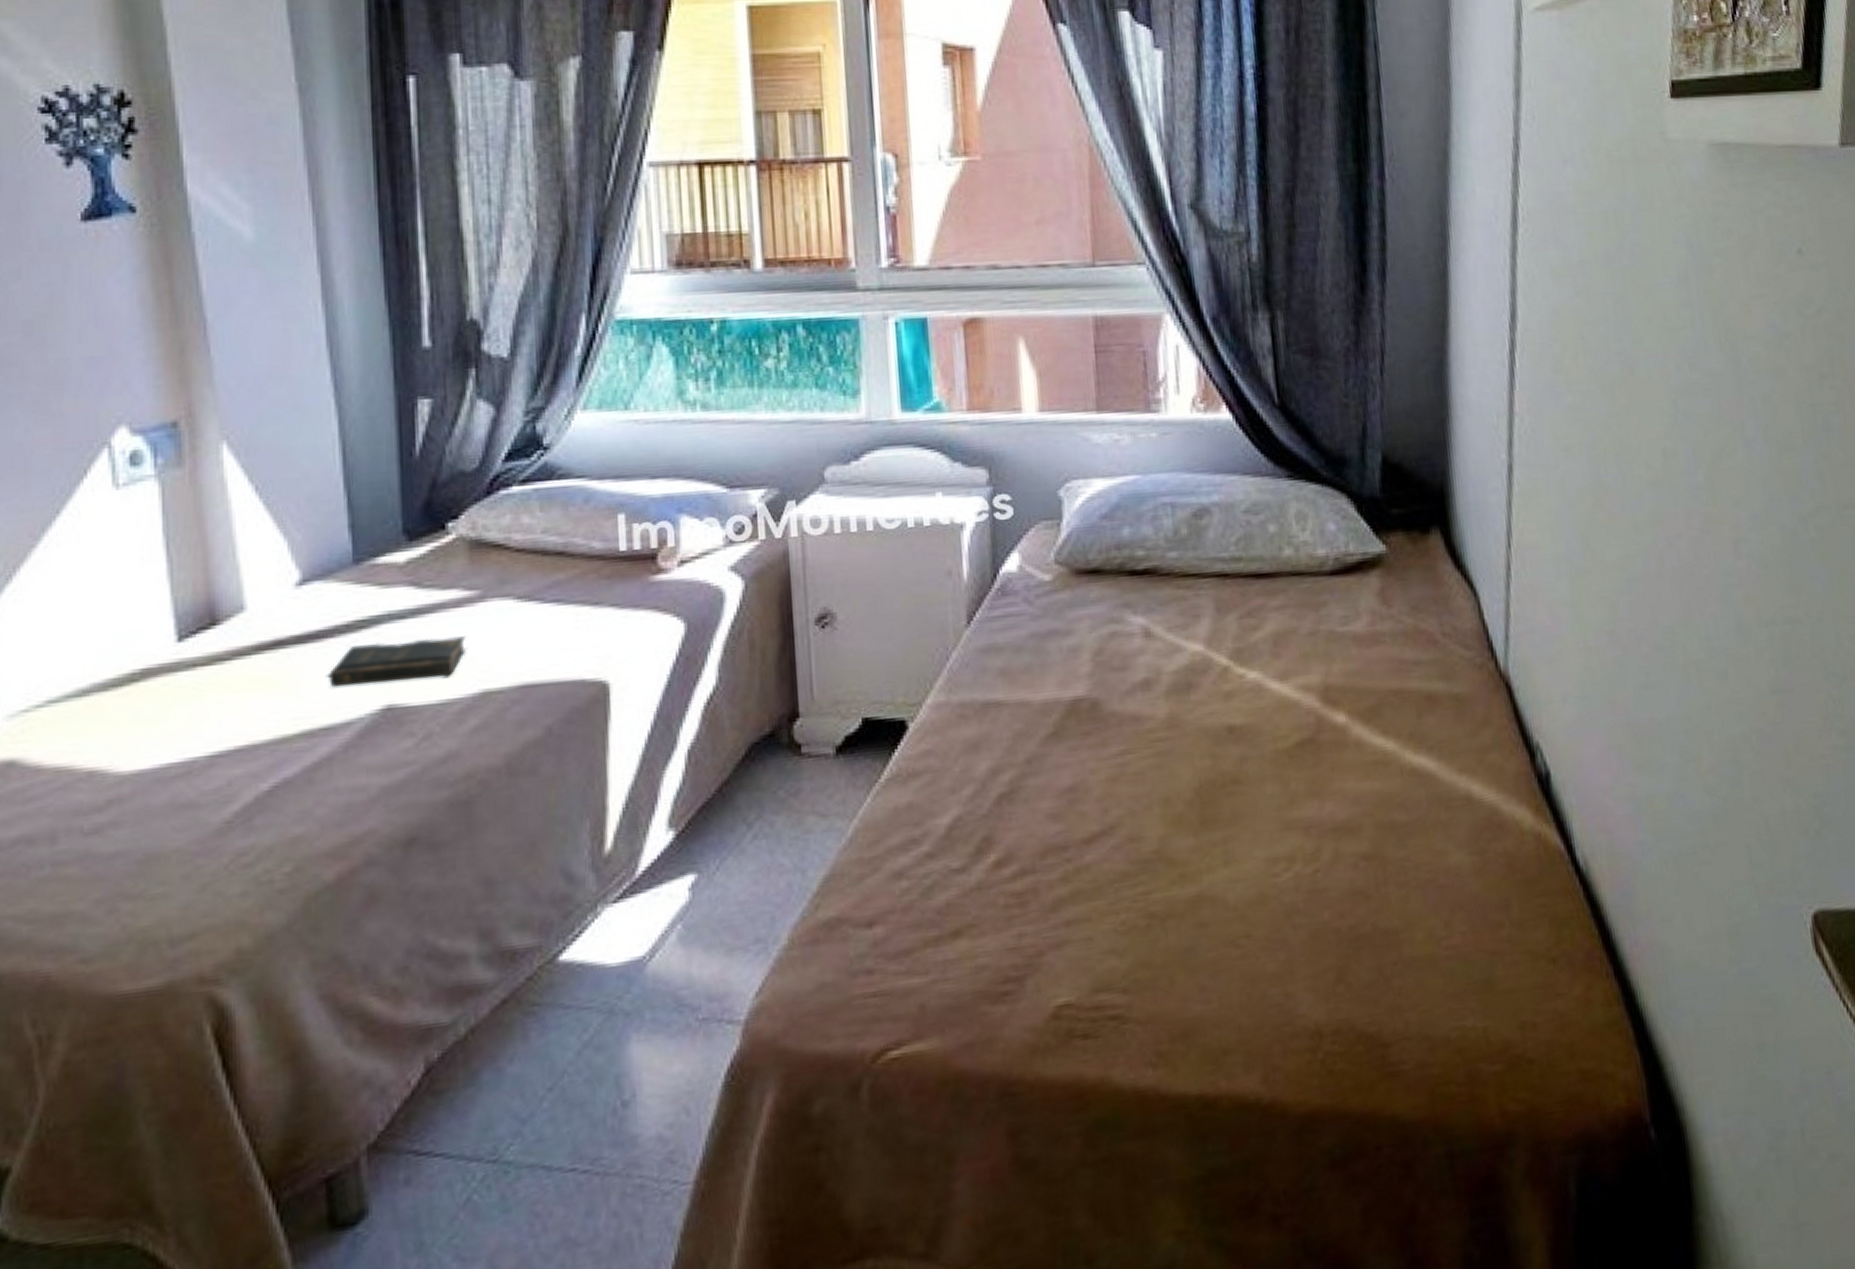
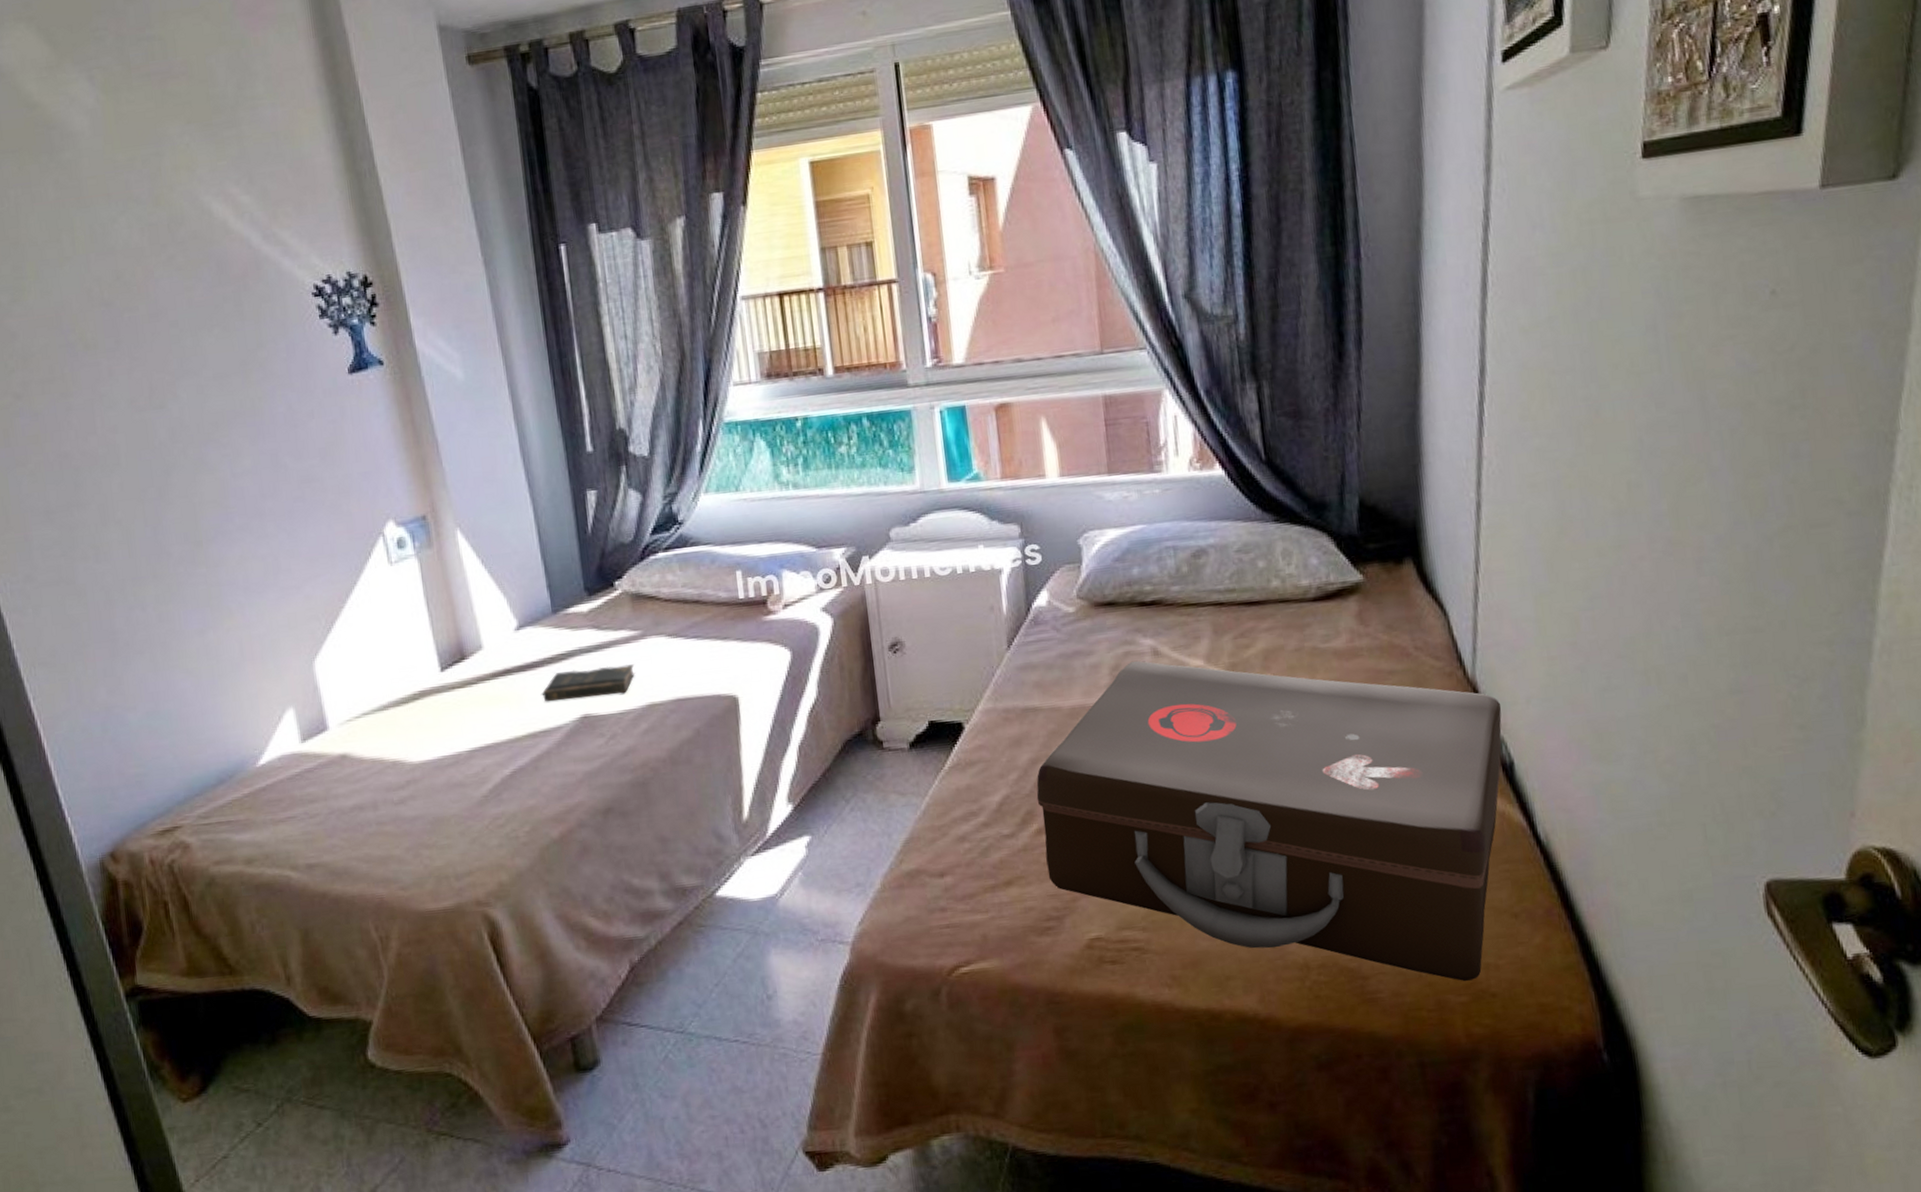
suitcase: none [996,643,1537,1045] -> present [1037,660,1502,981]

